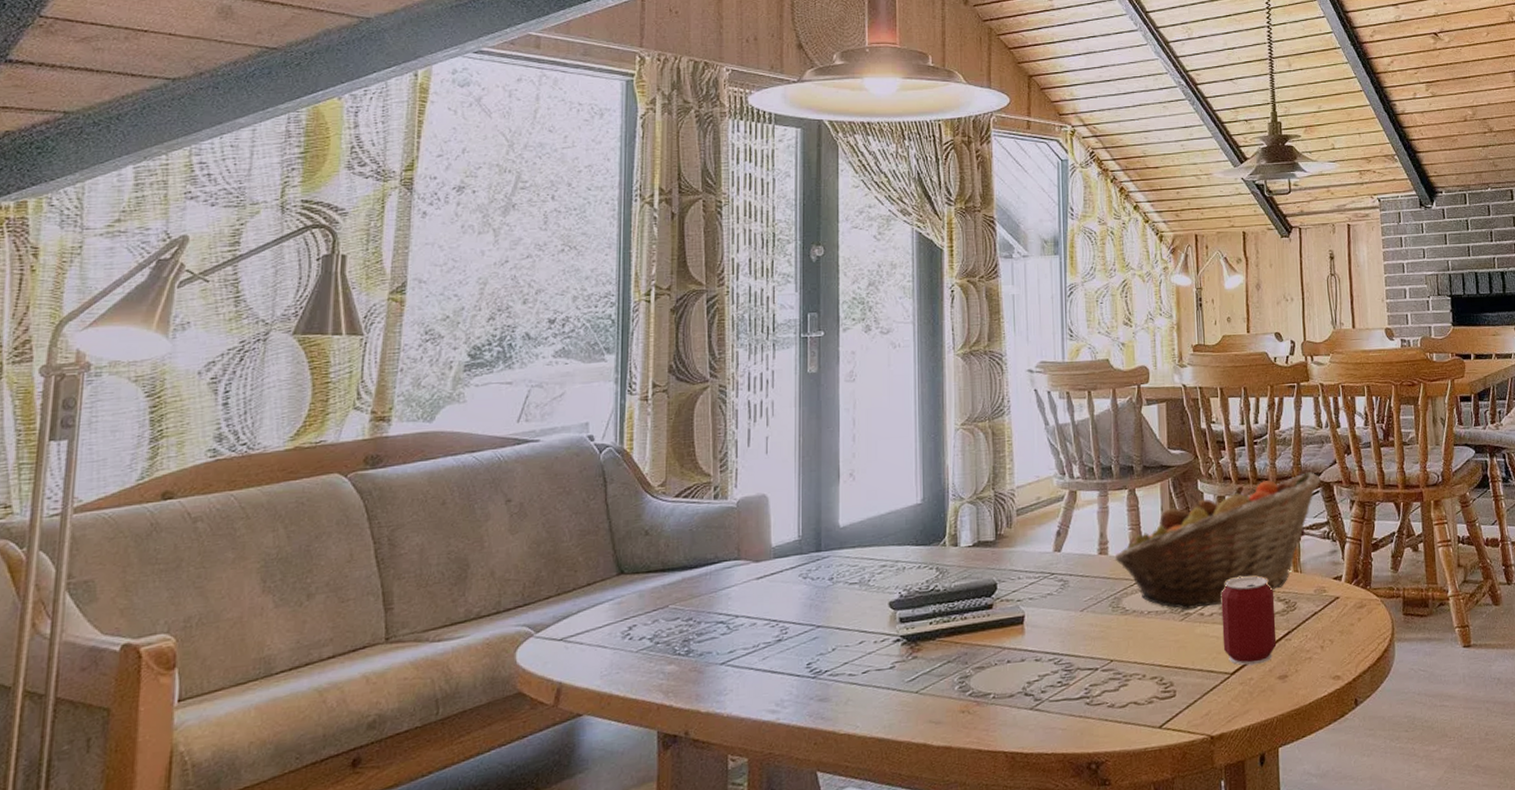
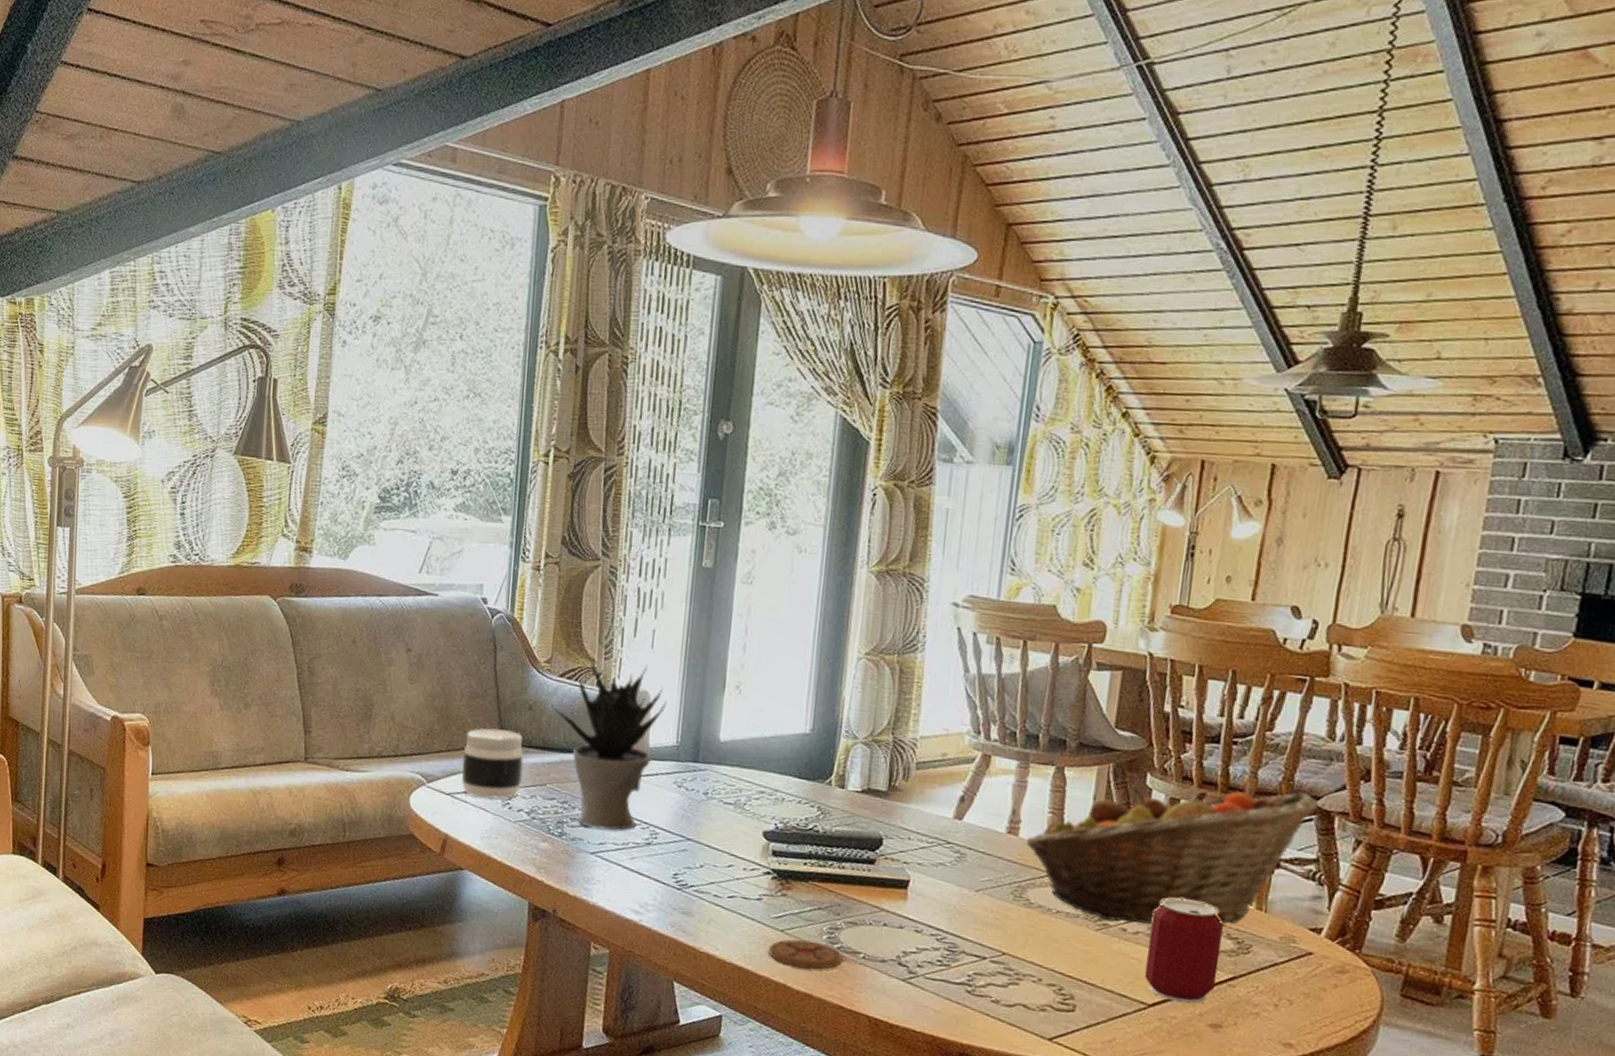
jar: none [574,560,643,637] -> present [461,728,524,799]
potted plant: none [669,470,786,638] -> present [552,660,667,831]
coaster: none [907,694,975,724] -> present [769,939,843,970]

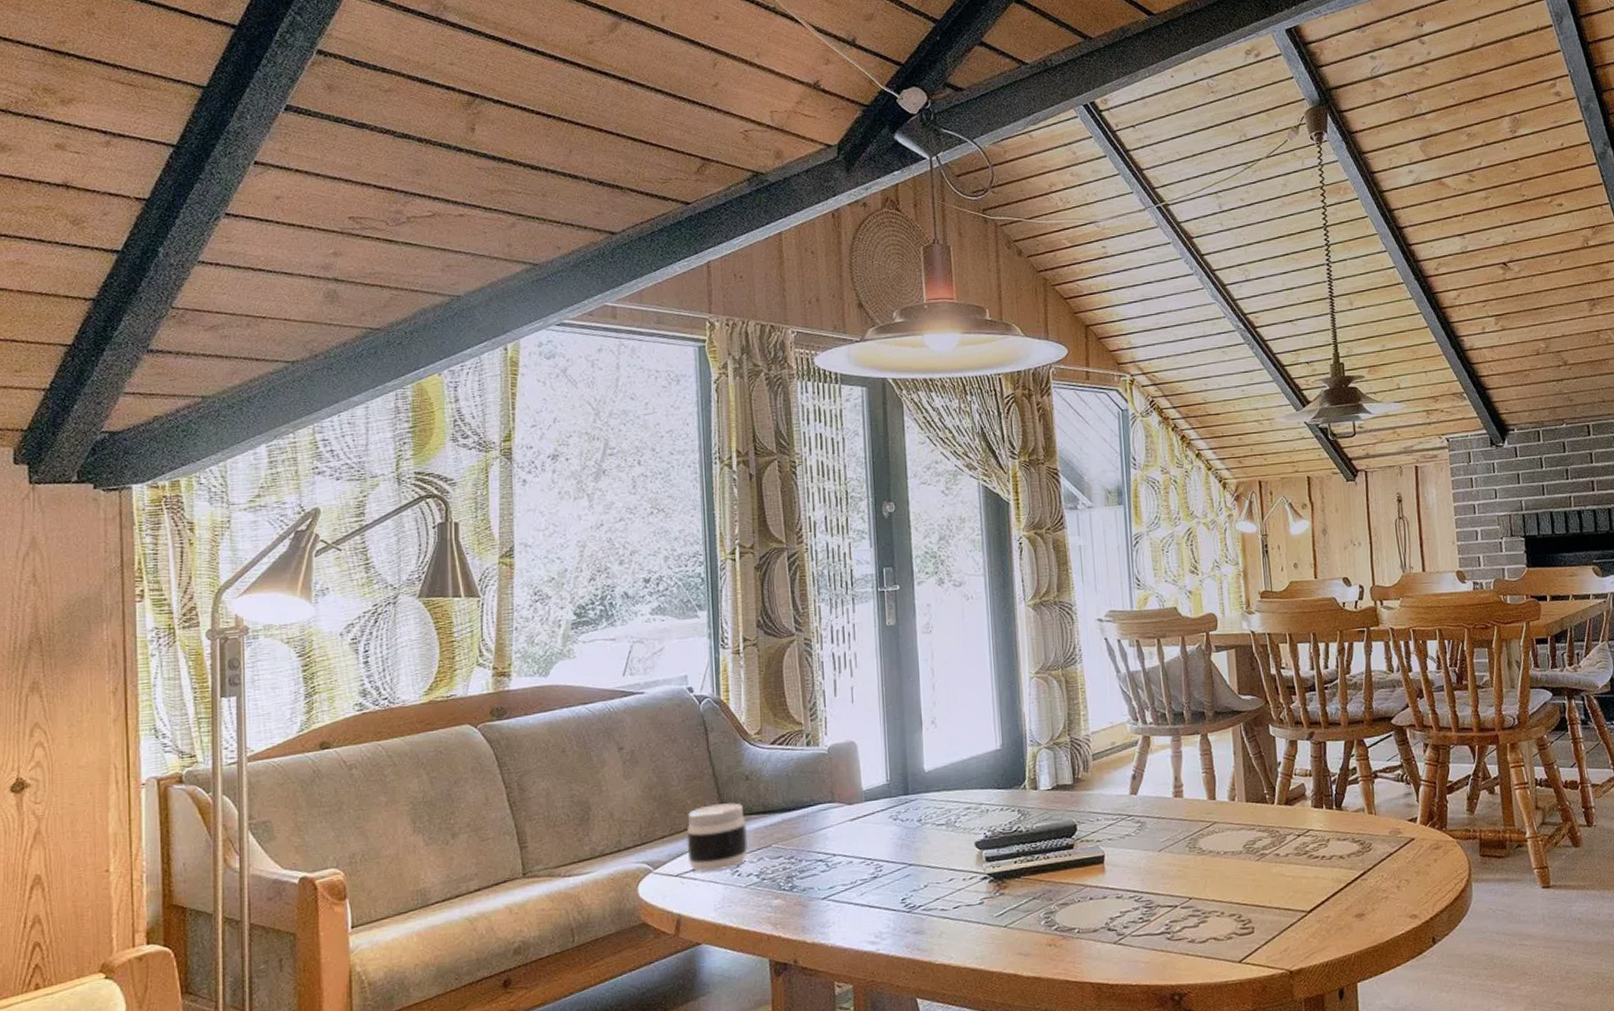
potted plant: present [552,660,667,831] -> none [767,718,873,875]
coaster: present [769,939,843,970] -> none [997,928,1061,956]
fruit basket: present [1026,788,1319,926] -> none [1190,716,1393,851]
can: present [1144,898,1223,1004] -> none [1296,818,1353,904]

